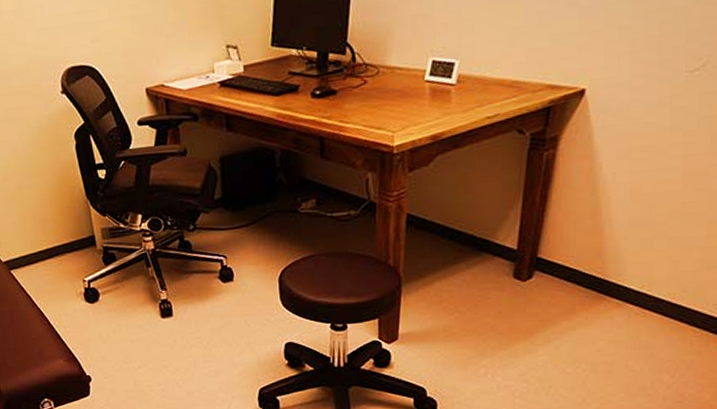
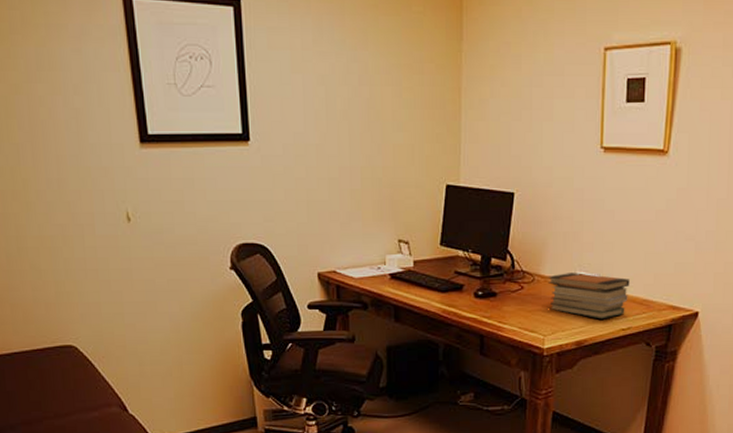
book stack: none [395,58,495,109] -> present [548,273,630,320]

